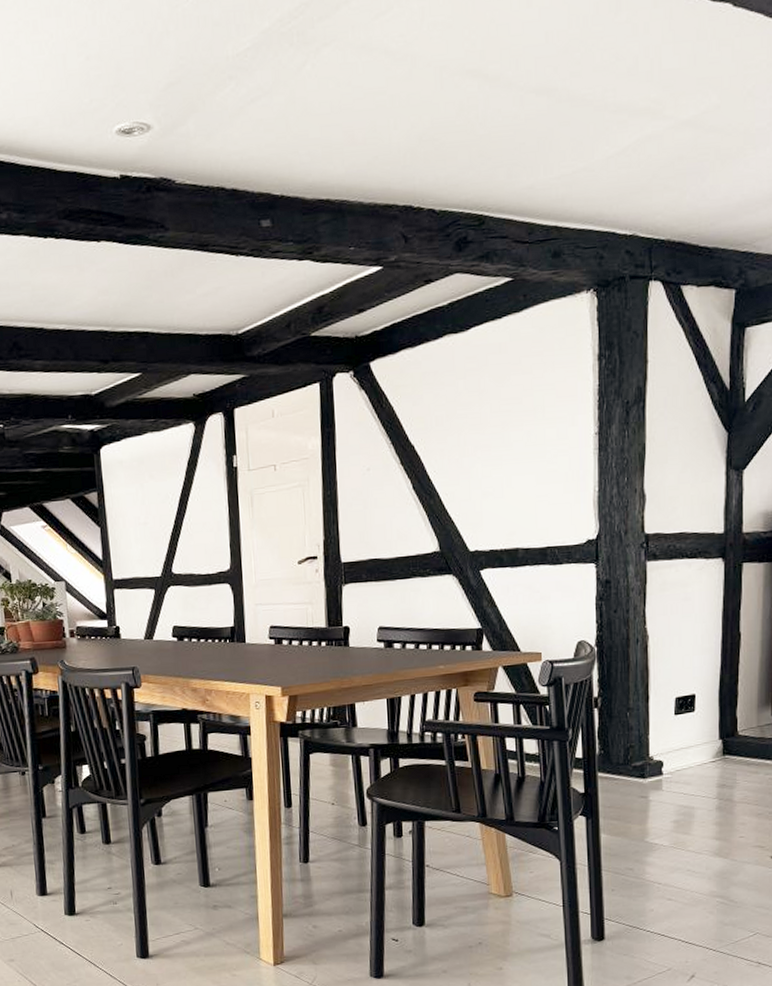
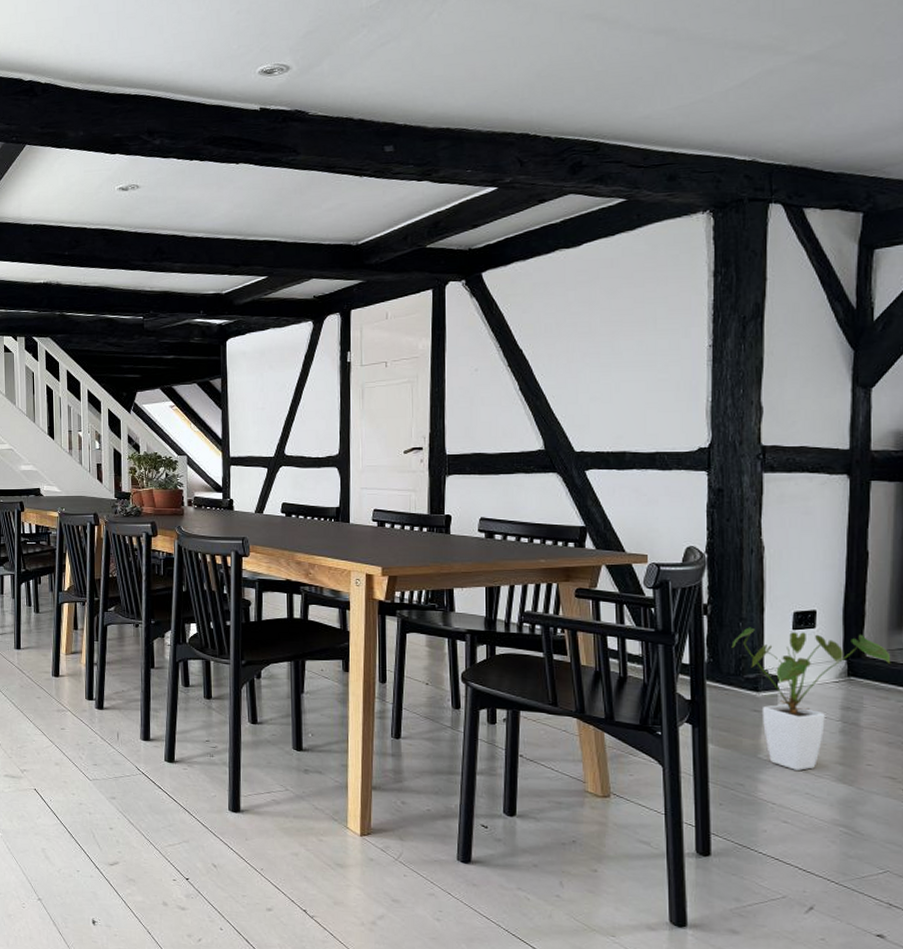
house plant: none [620,713,759,850] -> present [731,627,890,770]

